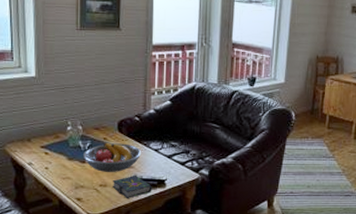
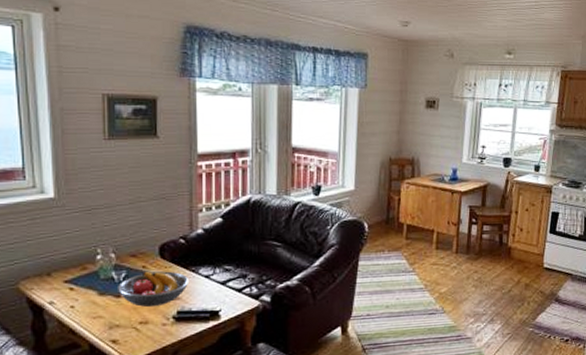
book: present [112,176,152,198] -> none [154,308,204,336]

